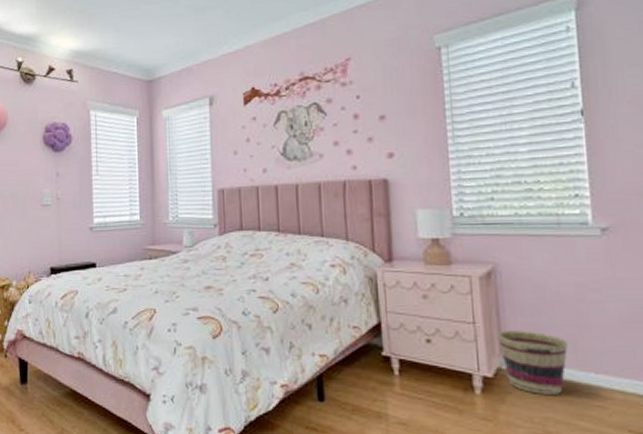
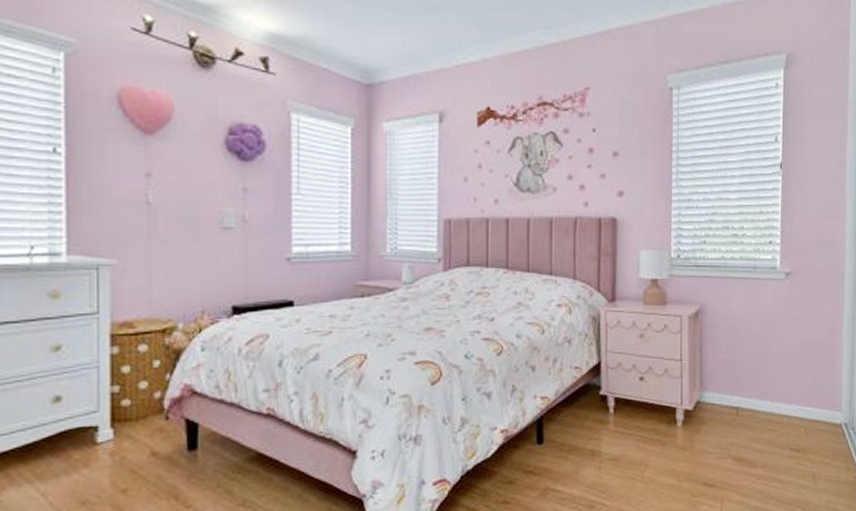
basket: present [497,330,568,395] -> none [699,365,752,423]

